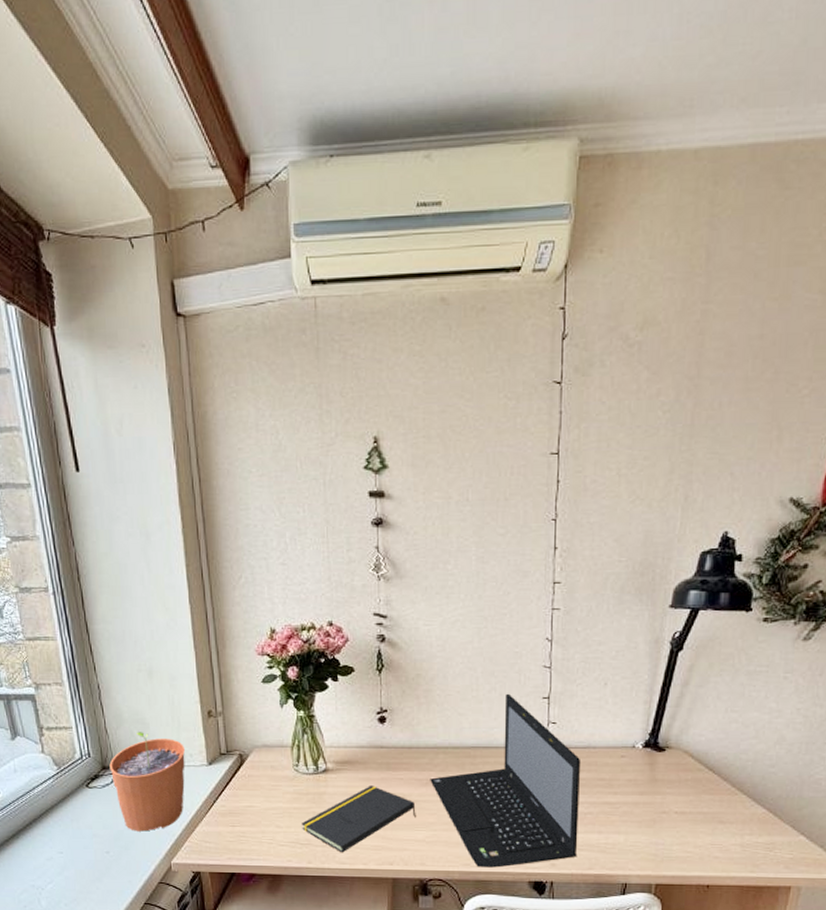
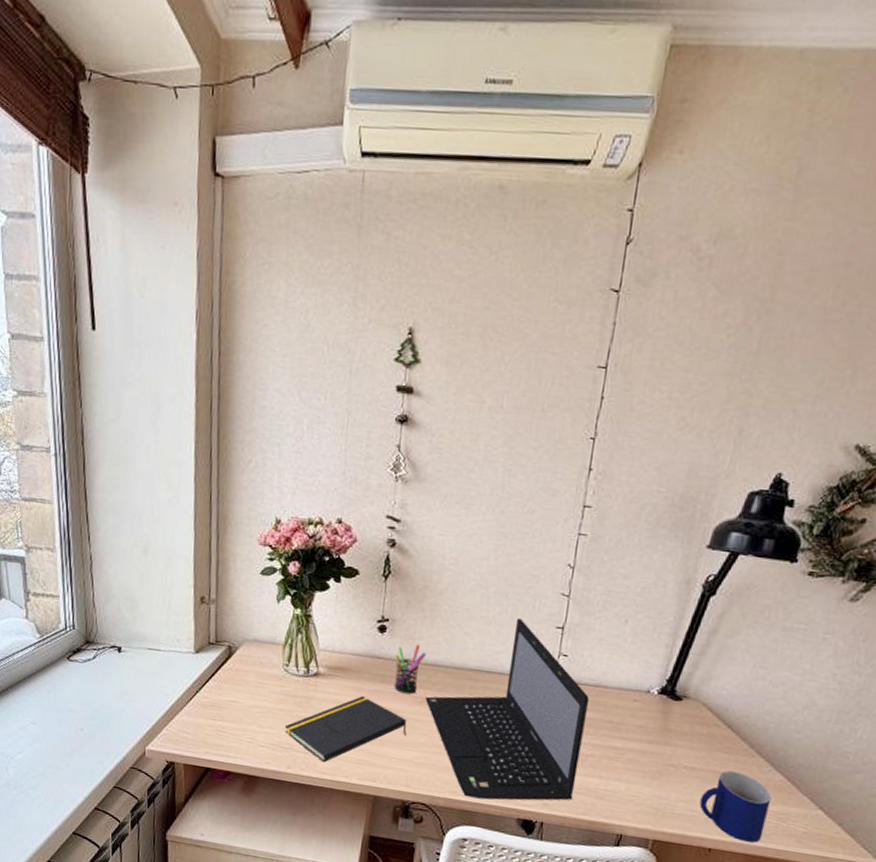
plant pot: present [109,732,185,832] -> none [93,609,173,714]
pen holder: none [396,730,426,778] -> present [394,644,426,695]
mug: none [693,810,758,875] -> present [699,770,772,843]

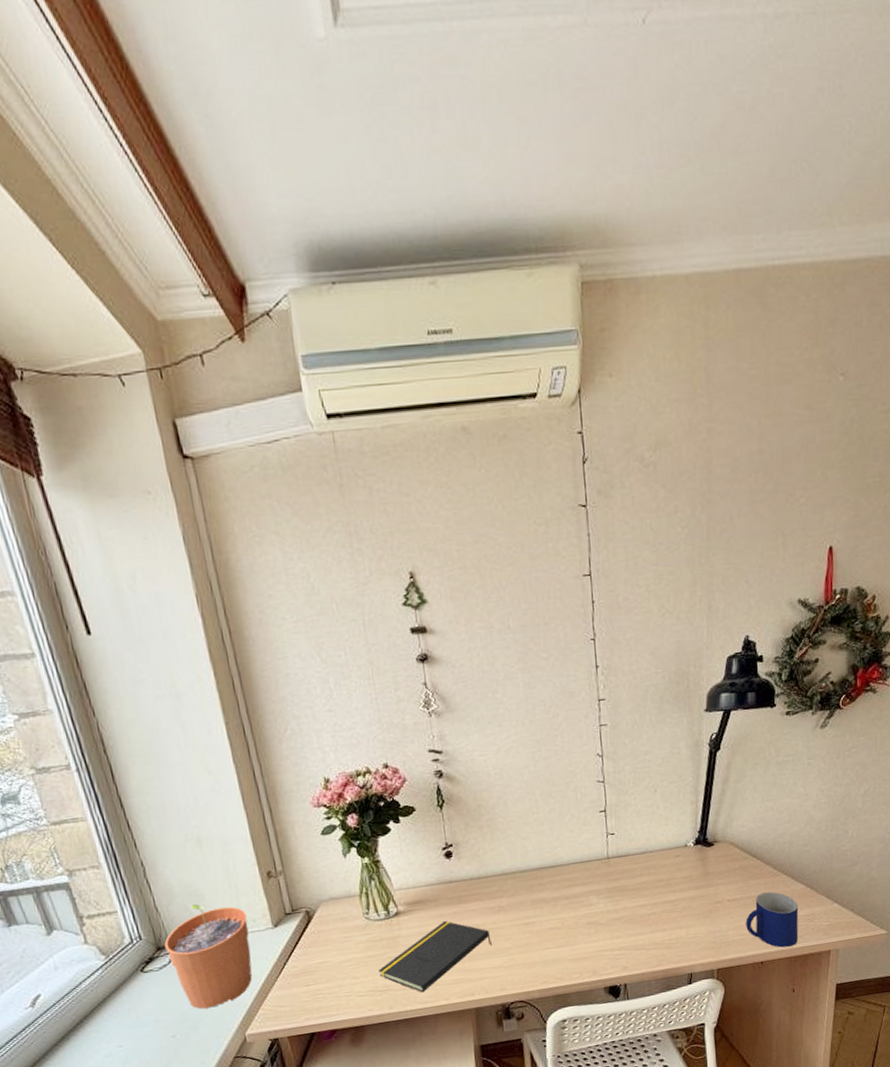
plant pot: none [93,609,173,714] -> present [164,904,253,1010]
pen holder: present [394,644,426,695] -> none [464,859,493,909]
laptop: present [425,617,590,801] -> none [501,811,646,983]

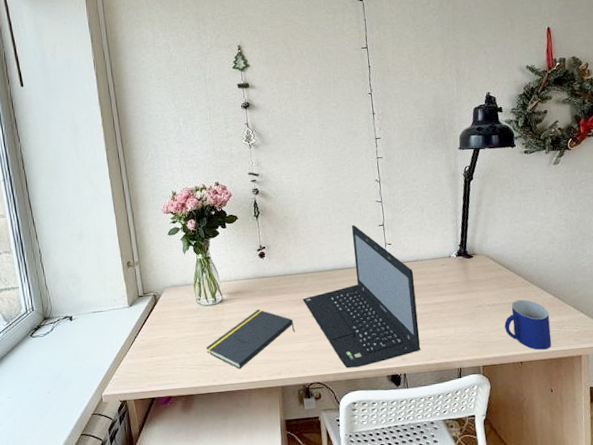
plant pot: present [164,904,253,1010] -> none [49,285,111,371]
laptop: none [501,811,646,983] -> present [302,224,421,369]

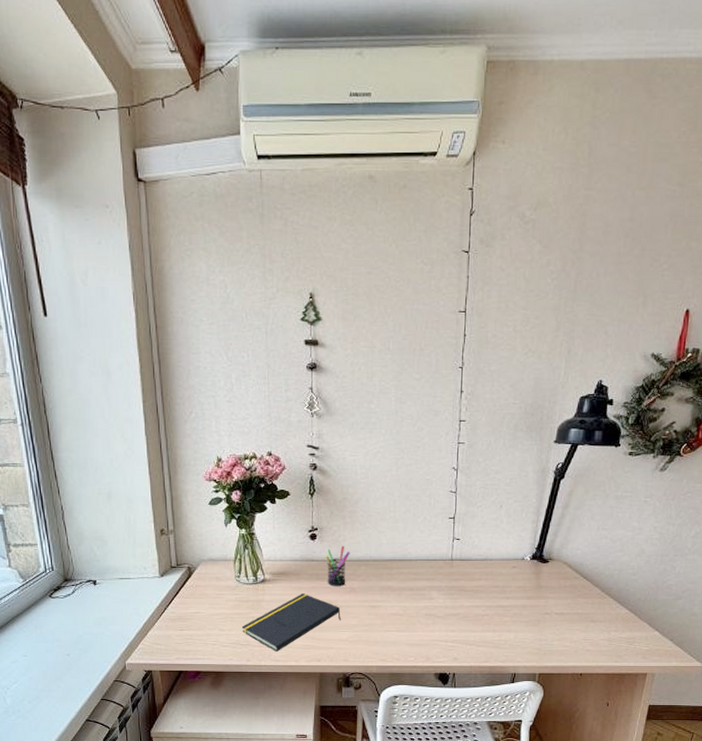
pen holder: none [274,260,296,300] -> present [325,545,350,587]
laptop: present [302,224,421,369] -> none [353,514,480,662]
mug: present [504,299,552,351] -> none [570,611,621,665]

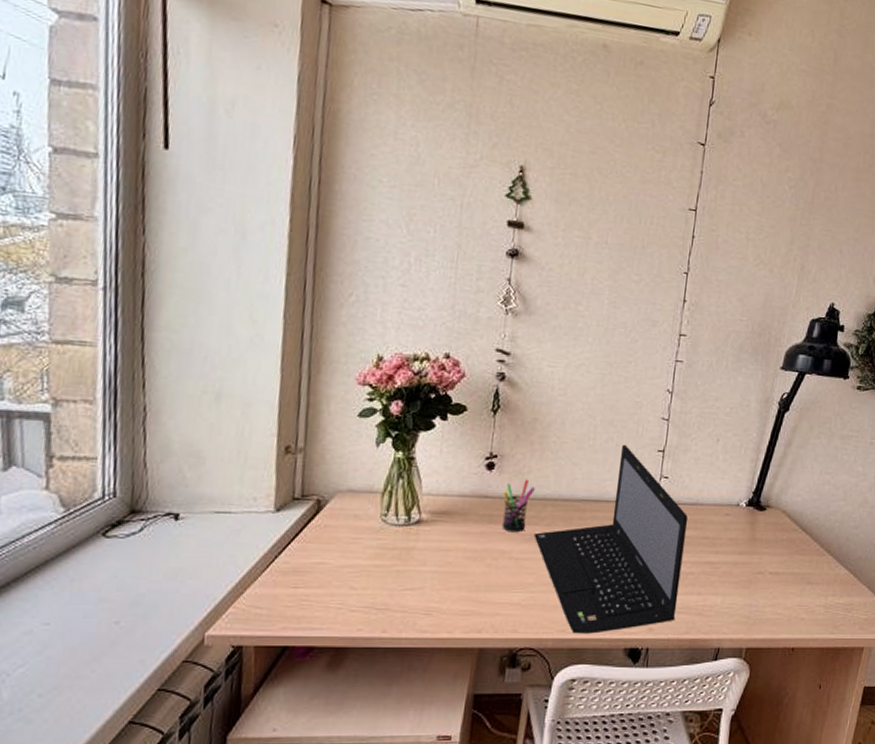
notepad: present [241,594,341,652] -> none [380,540,515,620]
laptop: none [353,514,480,662] -> present [534,444,689,634]

